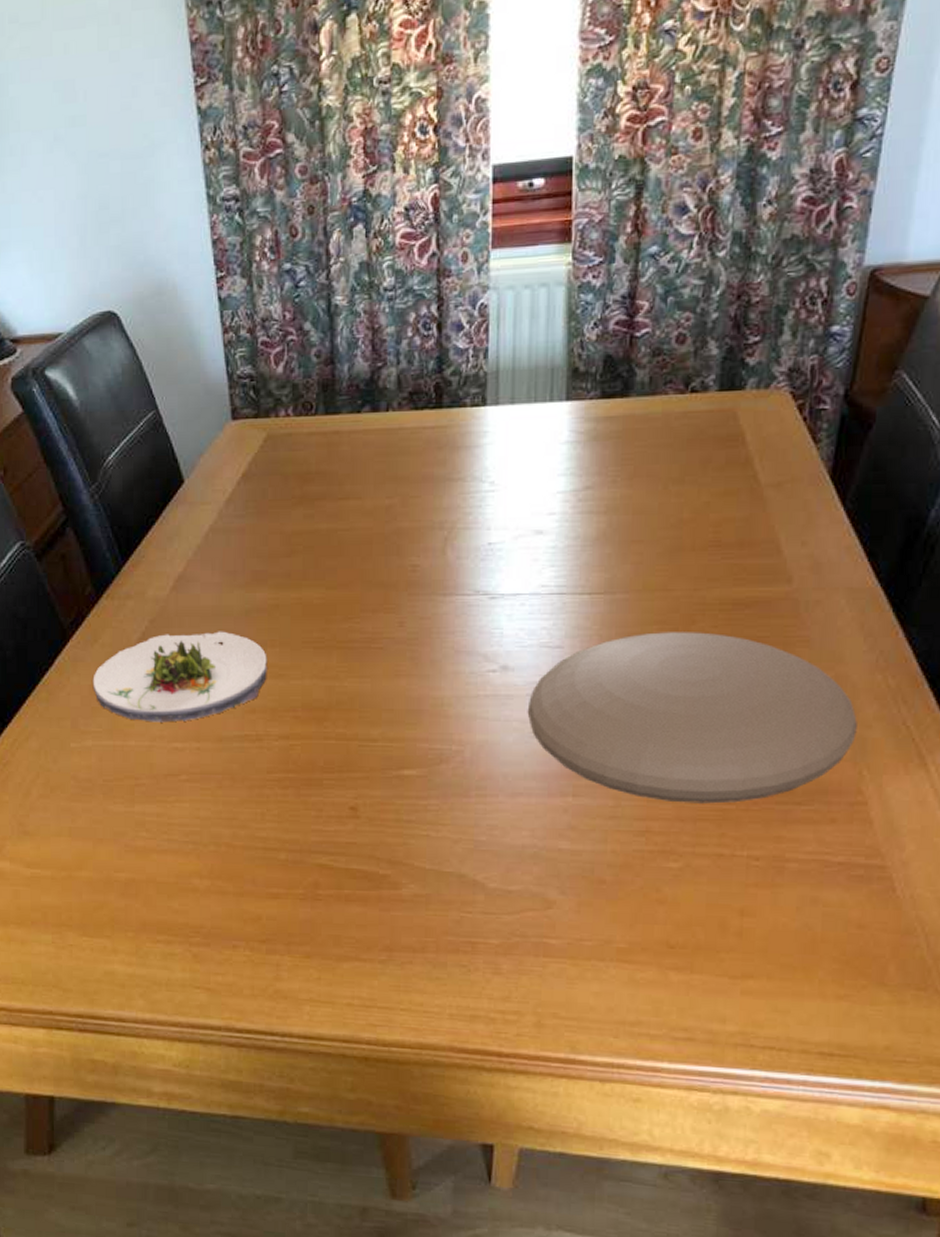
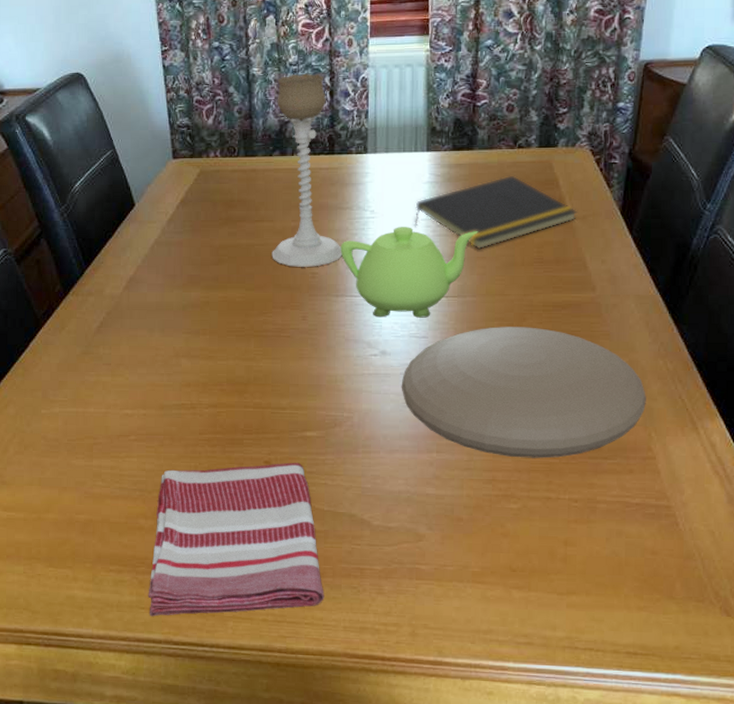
salad plate: present [92,631,267,723] -> none [60,322,200,394]
dish towel: none [204,808,425,998] -> present [148,462,324,617]
candle holder: none [360,300,452,558] -> present [272,73,343,267]
teapot: none [449,502,634,622] -> present [340,227,478,318]
notepad: none [547,429,771,531] -> present [414,175,578,250]

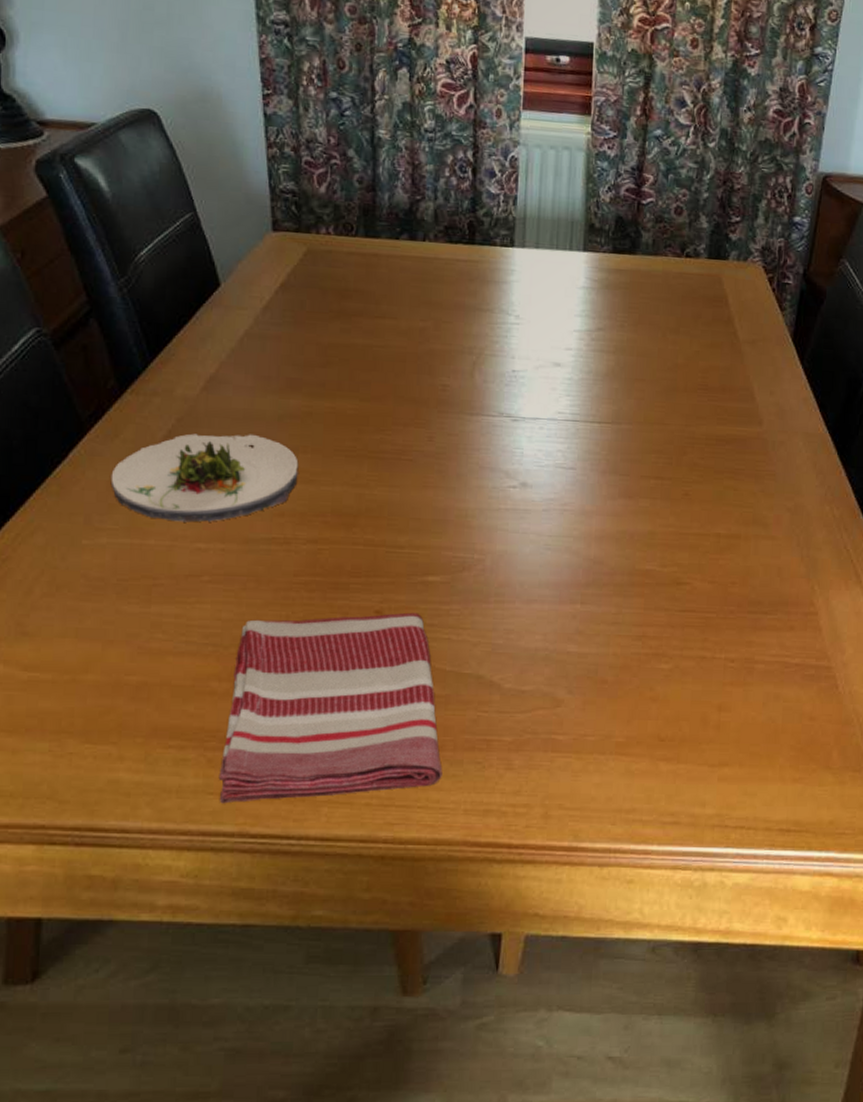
salad plate: none [60,322,200,394] -> present [110,433,299,523]
candle holder: present [272,73,343,267] -> none [394,143,480,378]
teapot: present [340,227,478,318] -> none [477,337,638,446]
plate: present [401,327,646,458] -> none [543,460,811,612]
notepad: present [414,175,578,250] -> none [565,287,747,371]

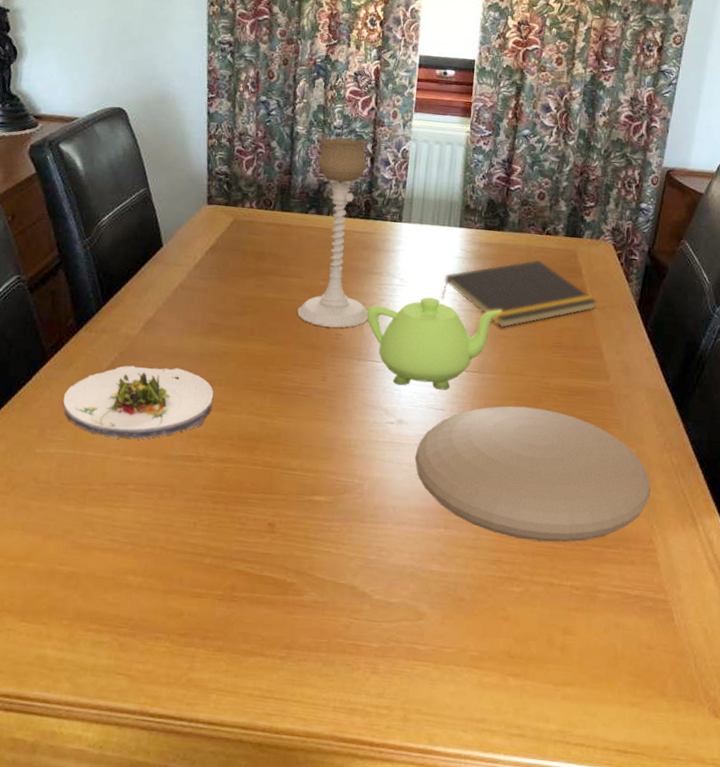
dish towel: present [218,612,443,804] -> none [126,524,317,685]
candle holder: none [394,143,480,378] -> present [297,137,369,328]
teapot: none [477,337,638,446] -> present [366,297,503,390]
plate: none [543,460,811,612] -> present [414,406,651,543]
notepad: none [565,287,747,371] -> present [441,259,598,329]

